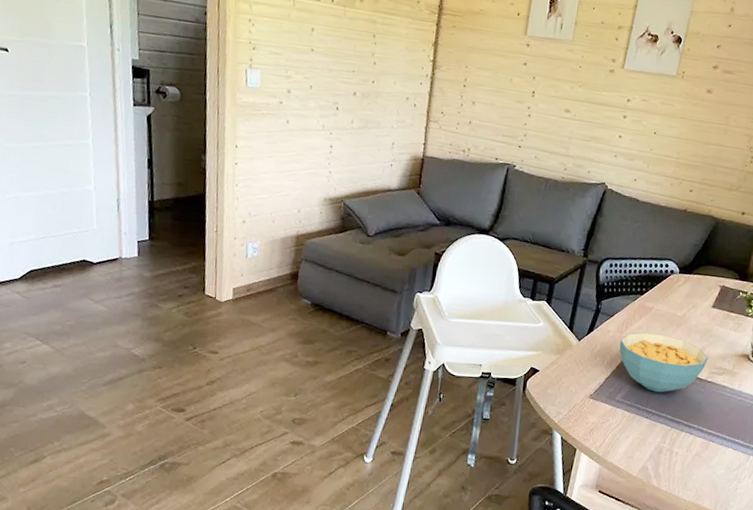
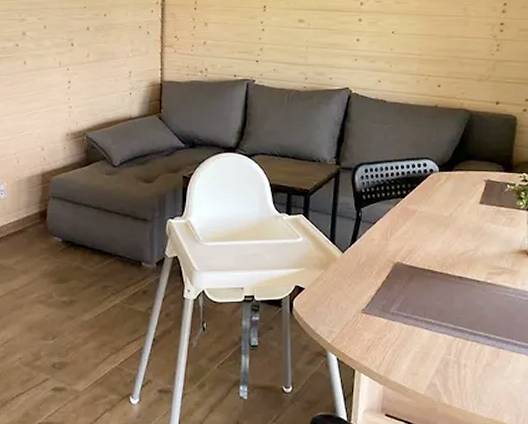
cereal bowl: present [619,332,709,393] -> none [387,238,485,300]

